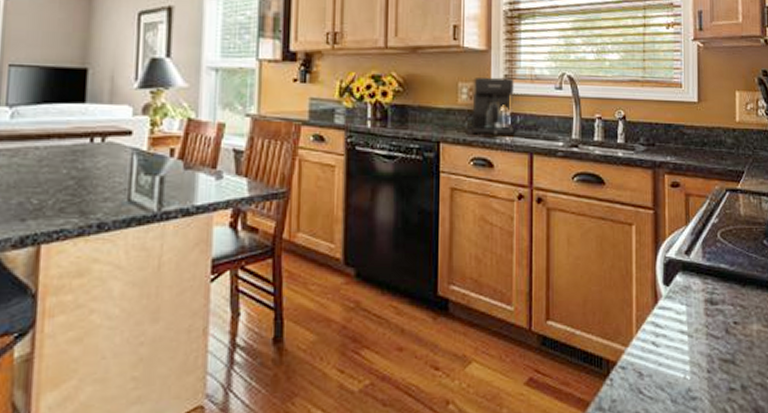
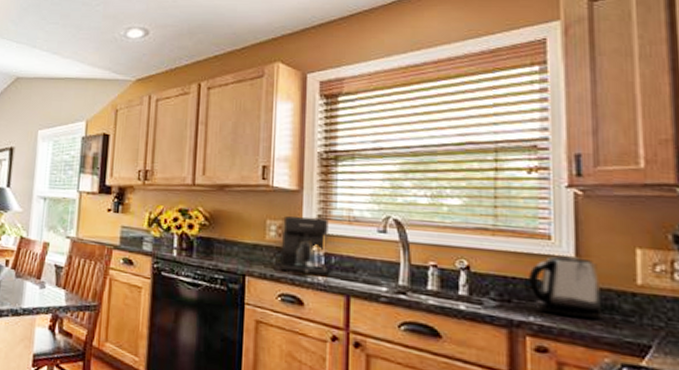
kettle: none [667,101,715,155] -> present [529,255,603,320]

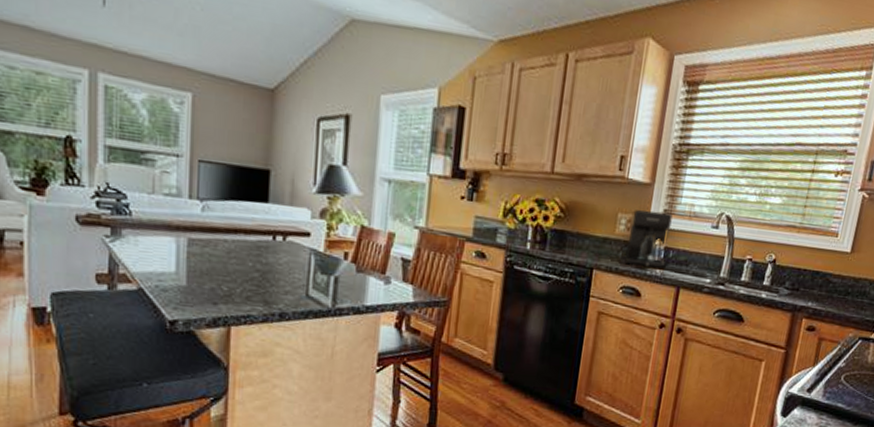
kettle: present [529,255,603,320] -> none [814,250,863,304]

